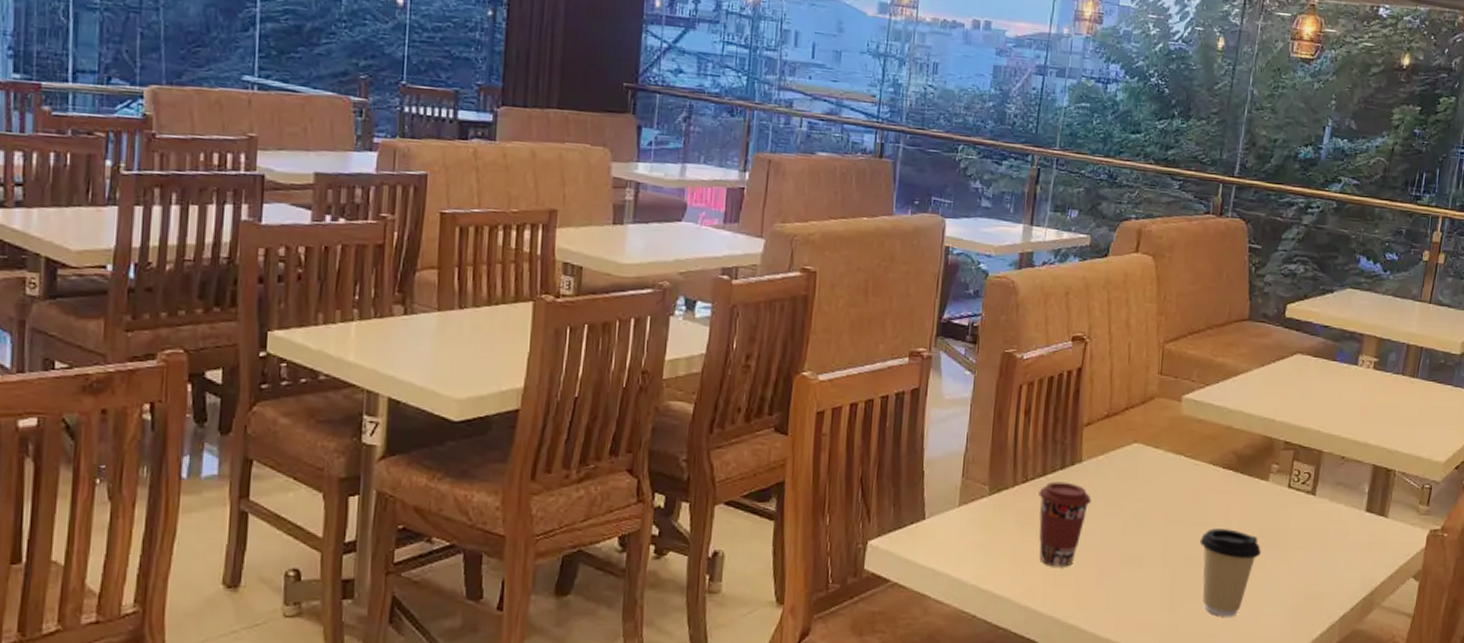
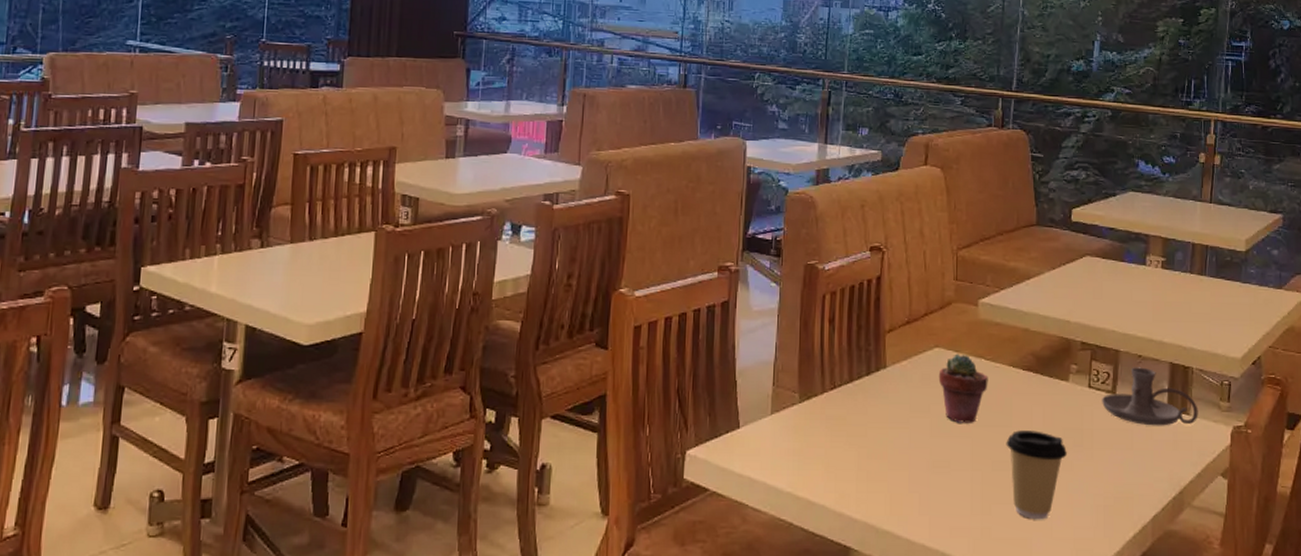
coffee cup: present [1038,481,1092,567] -> none [847,388,898,472]
potted succulent: none [1135,449,1187,520] -> present [938,353,988,423]
candle holder: none [1300,468,1397,528] -> present [1102,367,1199,426]

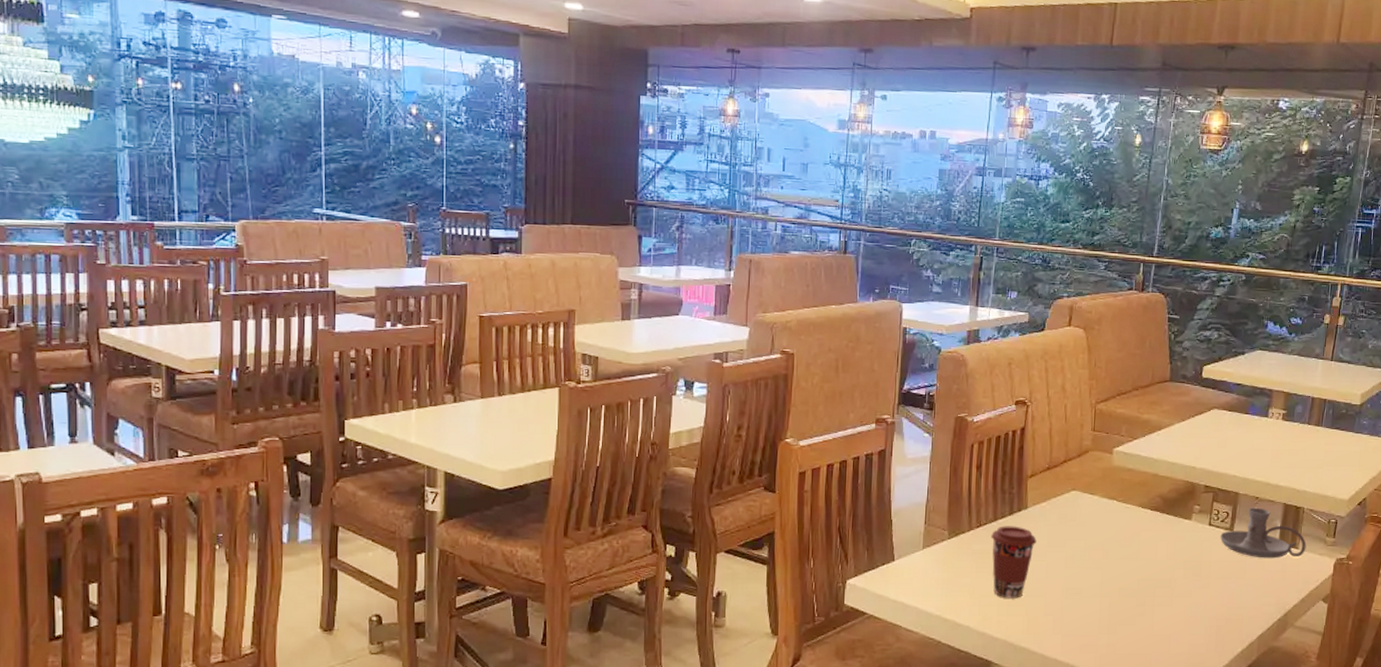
coffee cup: none [847,388,898,472] -> present [991,526,1037,598]
potted succulent: present [938,353,988,423] -> none [1074,496,1119,556]
coffee cup: present [1006,430,1067,520] -> none [1132,562,1186,638]

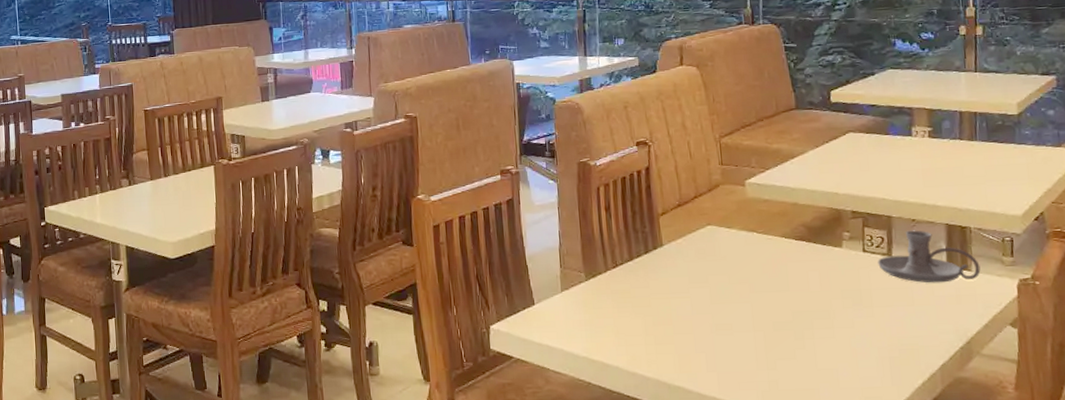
coffee cup: present [991,526,1037,598] -> none [629,264,677,337]

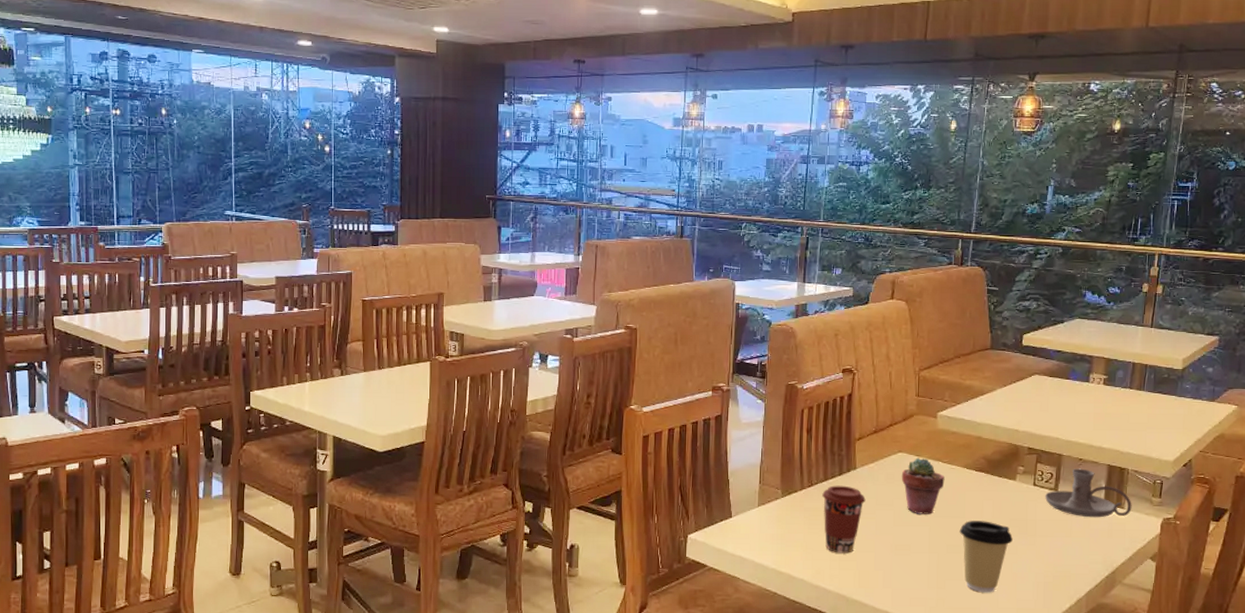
coffee cup: none [629,264,677,337] -> present [822,485,866,553]
potted succulent: none [713,229,762,290] -> present [901,457,945,514]
coffee cup: none [785,293,847,372] -> present [959,521,1013,593]

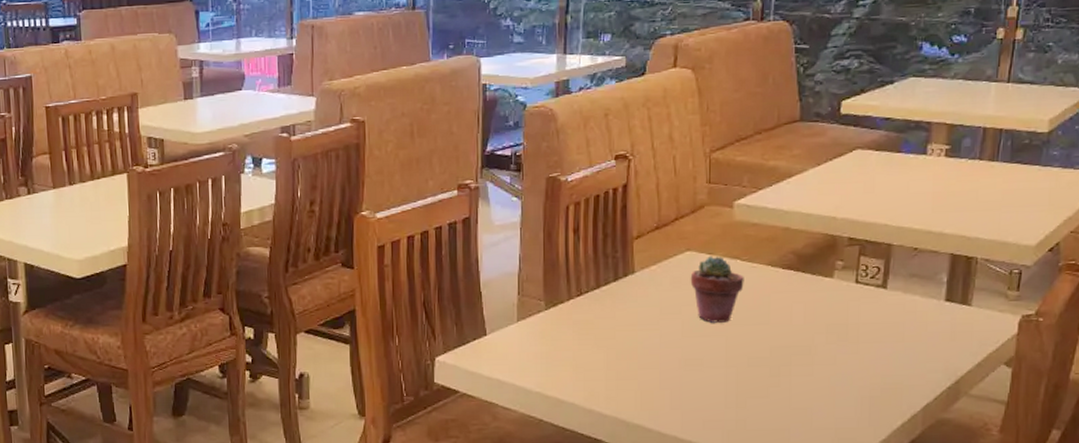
coffee cup: present [822,485,866,553] -> none [594,293,647,372]
coffee cup: present [959,521,1013,593] -> none [763,327,830,412]
candle holder: present [1045,468,1132,518] -> none [870,260,982,318]

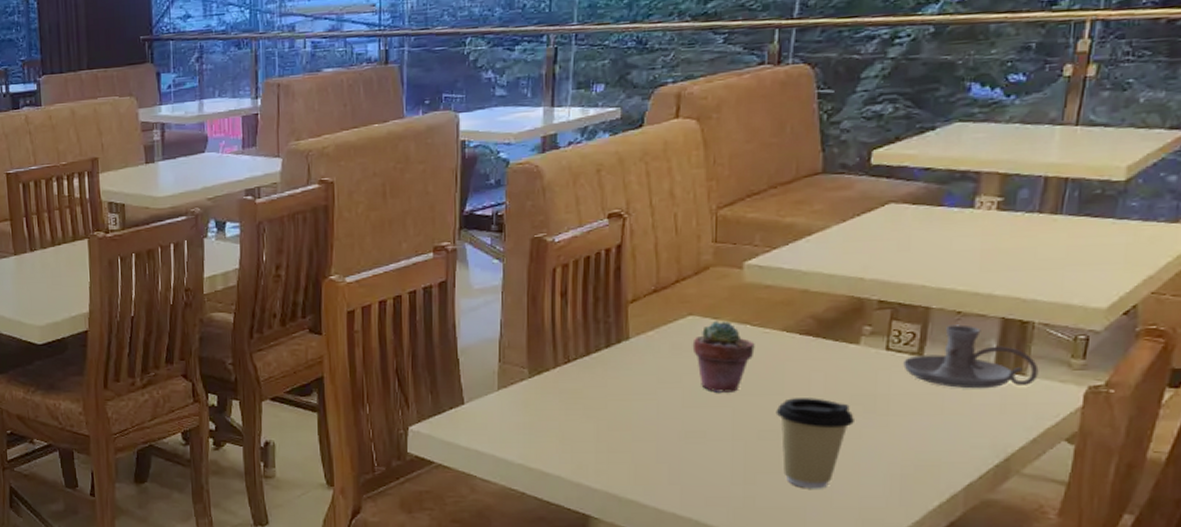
coffee cup: none [763,327,830,412] -> present [776,398,854,489]
candle holder: none [870,260,982,318] -> present [903,324,1039,389]

